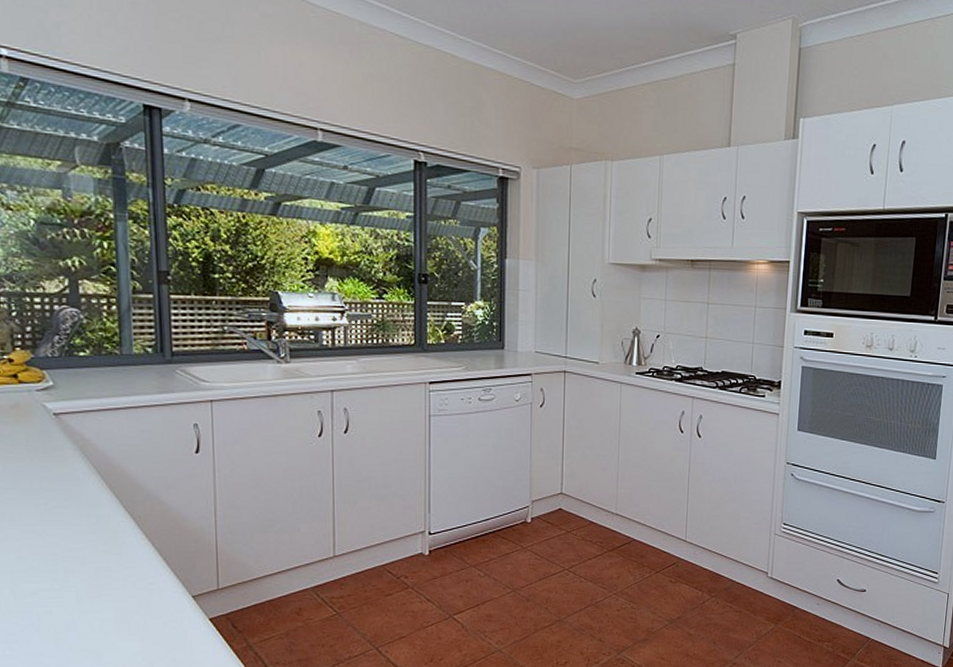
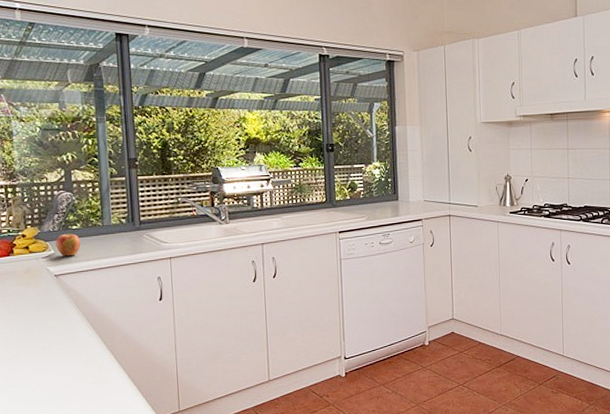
apple: none [55,360,90,391] -> present [56,232,81,257]

